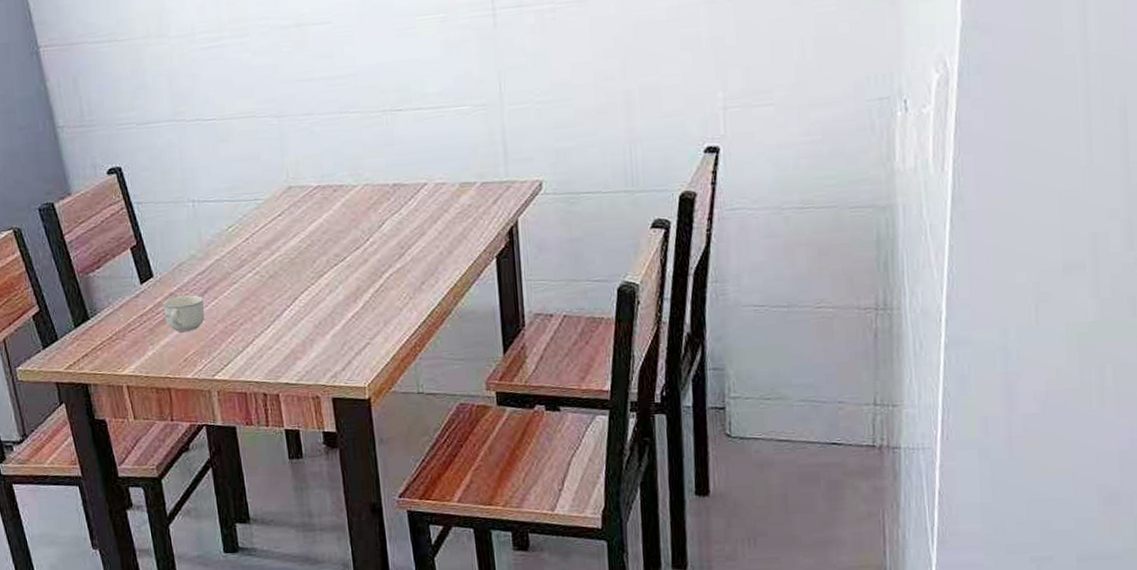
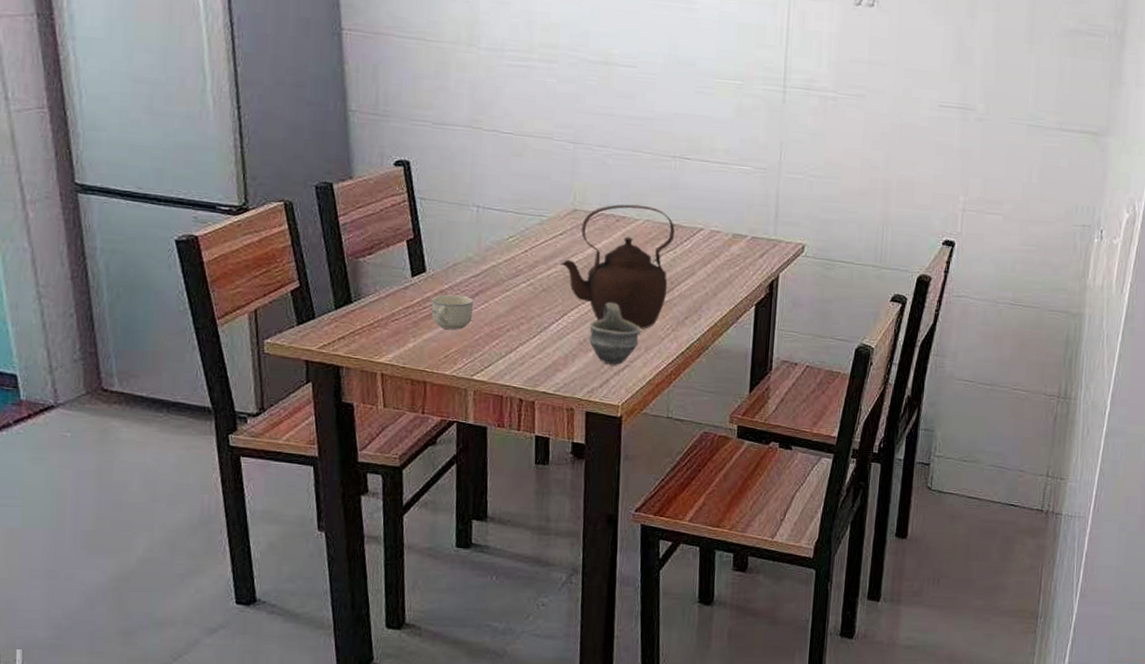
teapot: none [282,169,399,302] -> present [559,204,675,329]
cup: none [322,279,378,345] -> present [589,303,642,365]

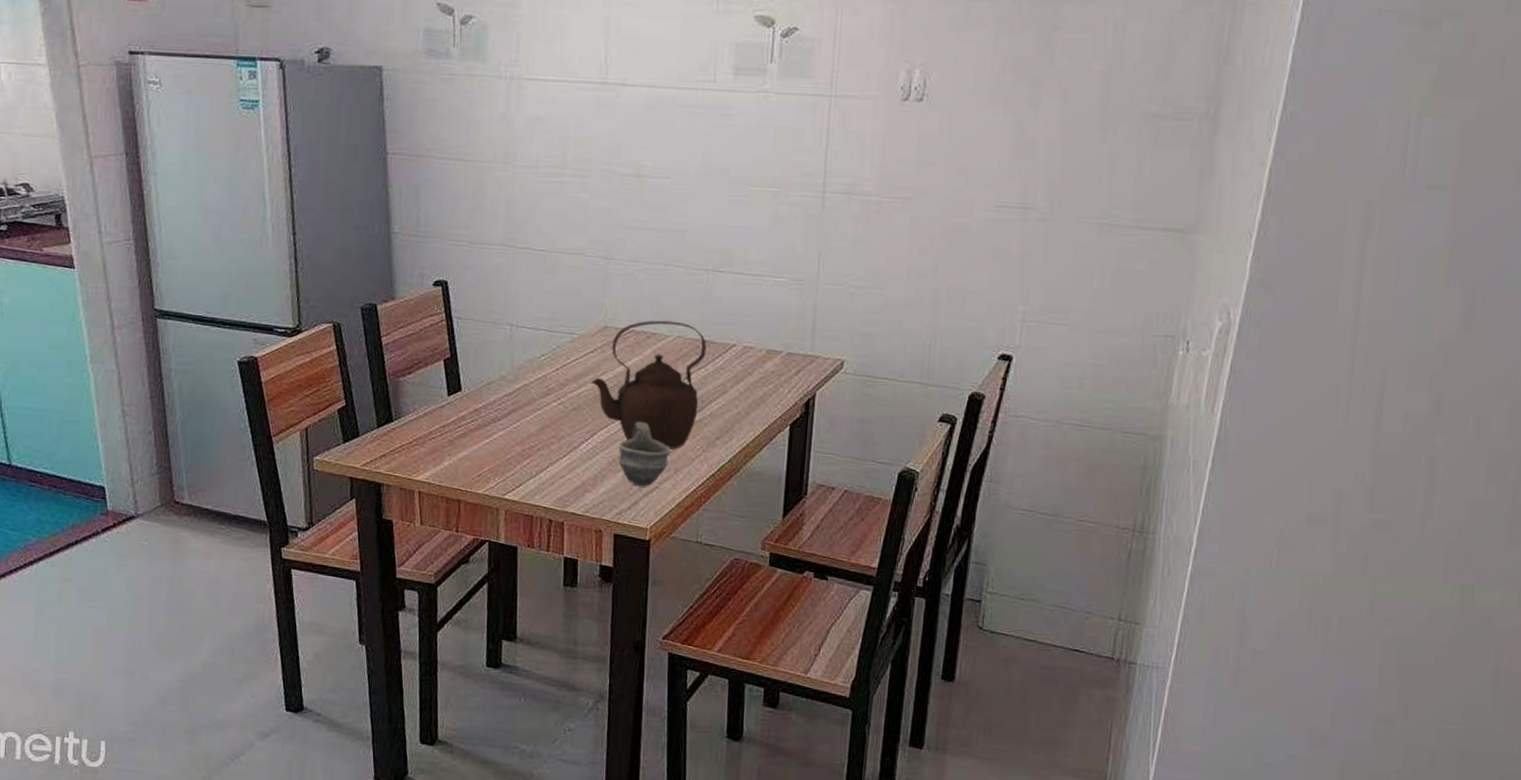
cup: present [431,294,474,330] -> none [465,413,507,449]

